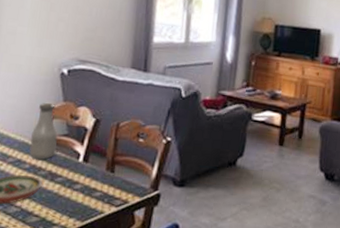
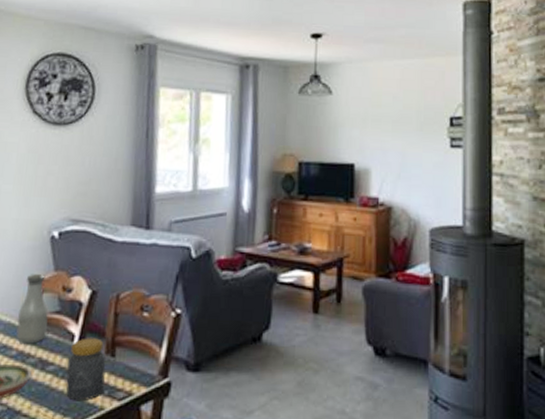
jar: none [72,157,106,207] -> present [66,338,106,402]

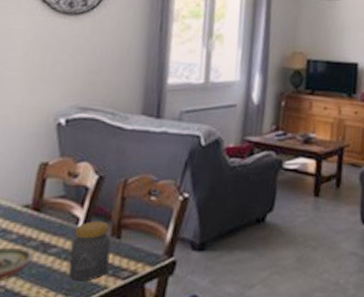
bottle: present [16,274,49,344] -> none [17,160,53,227]

